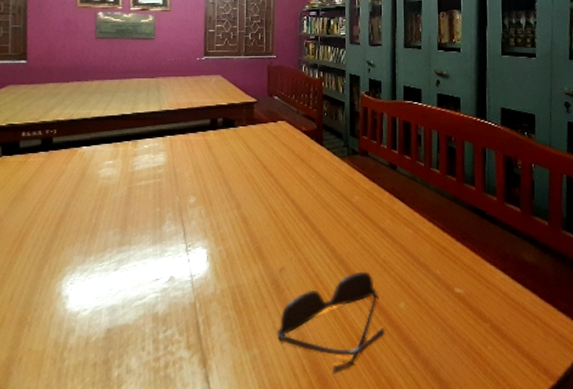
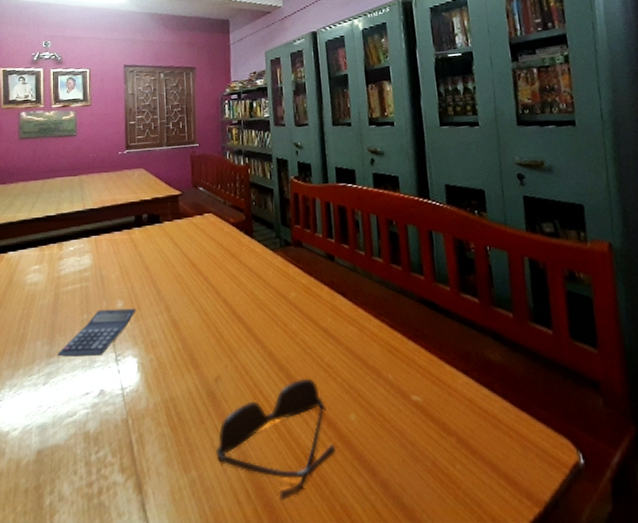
calculator: none [129,204,208,246] -> present [58,308,137,357]

